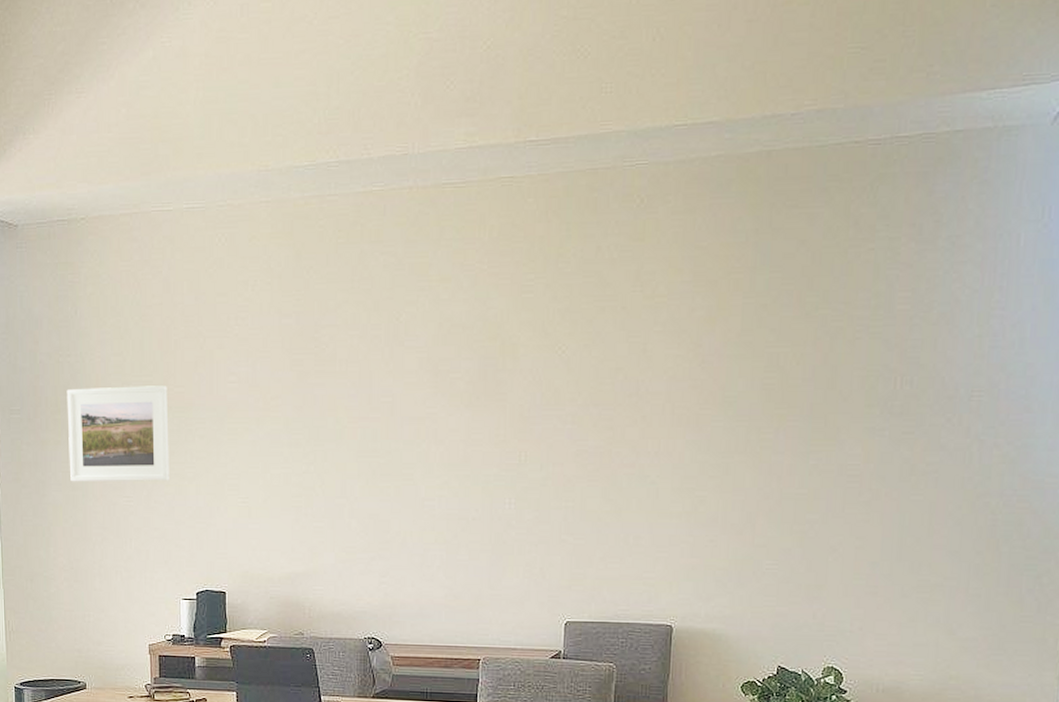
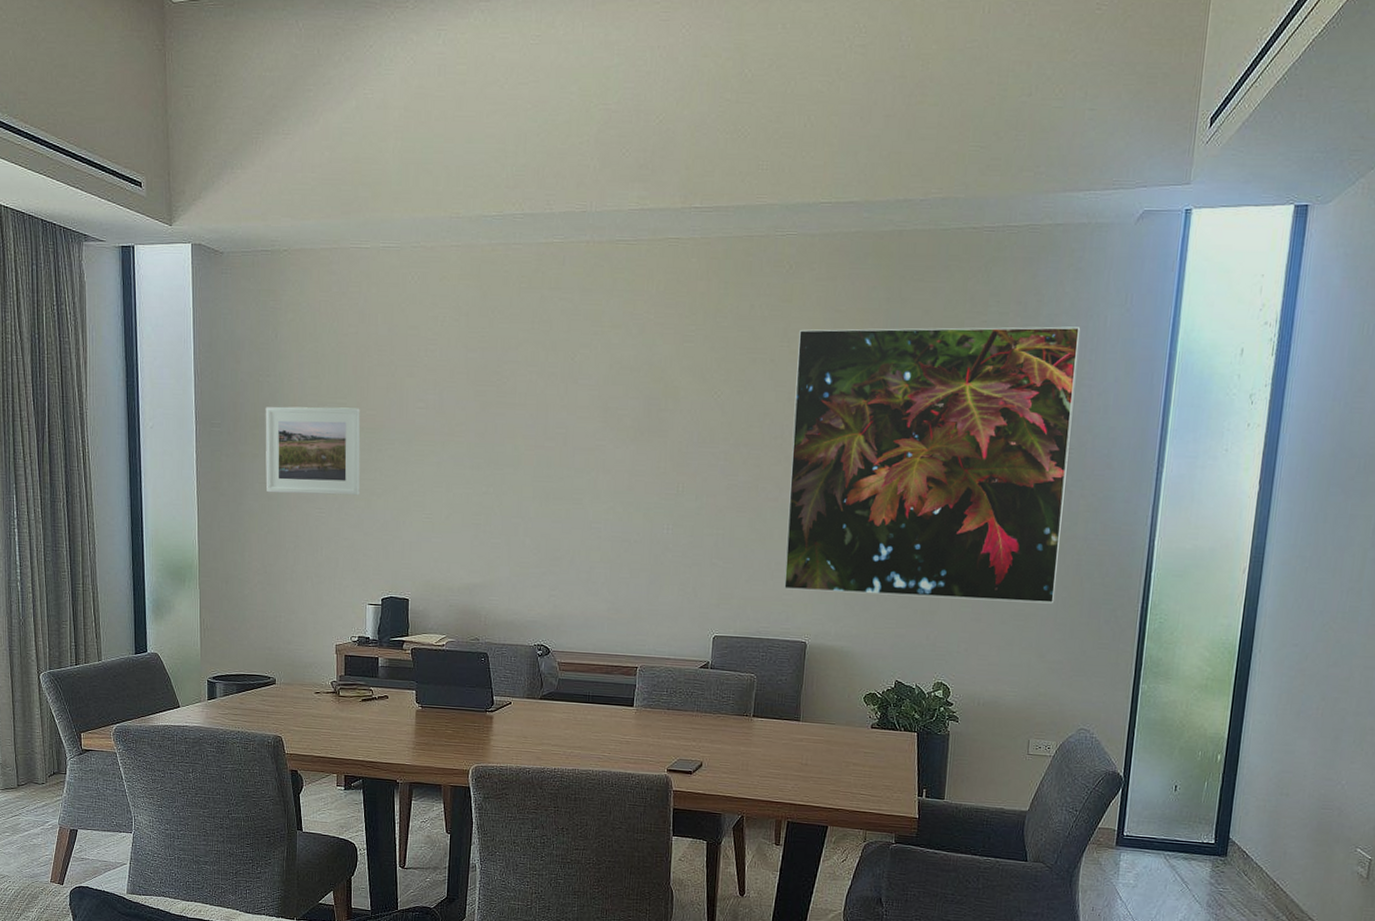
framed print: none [644,249,989,572] -> present [784,326,1081,604]

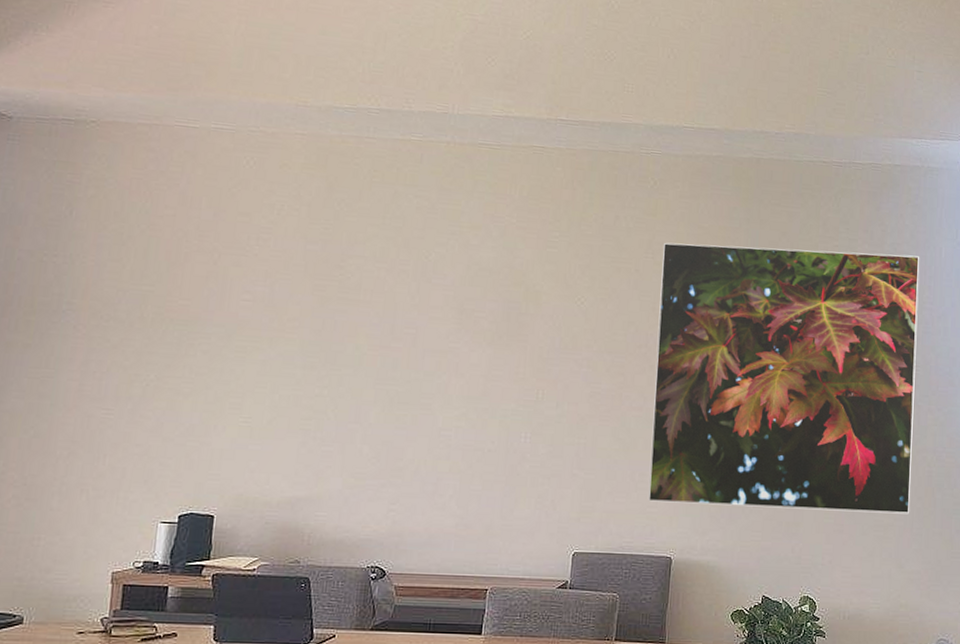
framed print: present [265,406,361,496] -> none [38,290,171,396]

